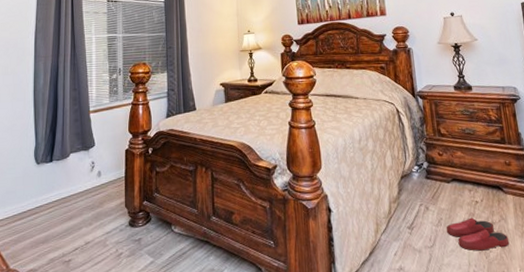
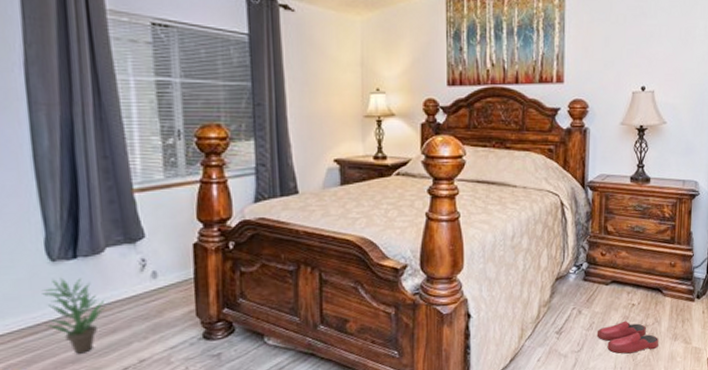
potted plant: none [29,176,67,236] -> present [42,277,106,354]

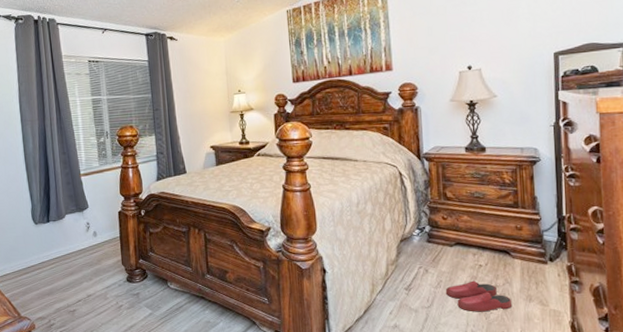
potted plant: present [42,277,106,354] -> none [30,235,67,289]

